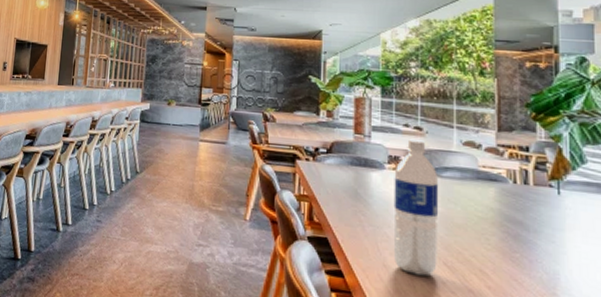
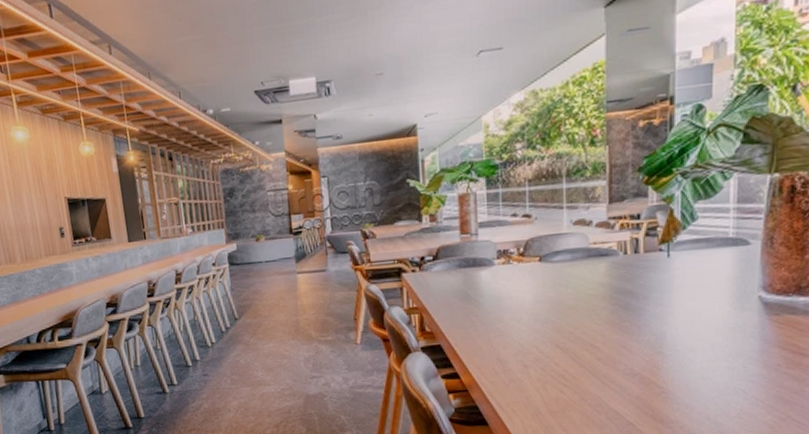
water bottle: present [393,138,439,277] -> none [504,227,550,362]

